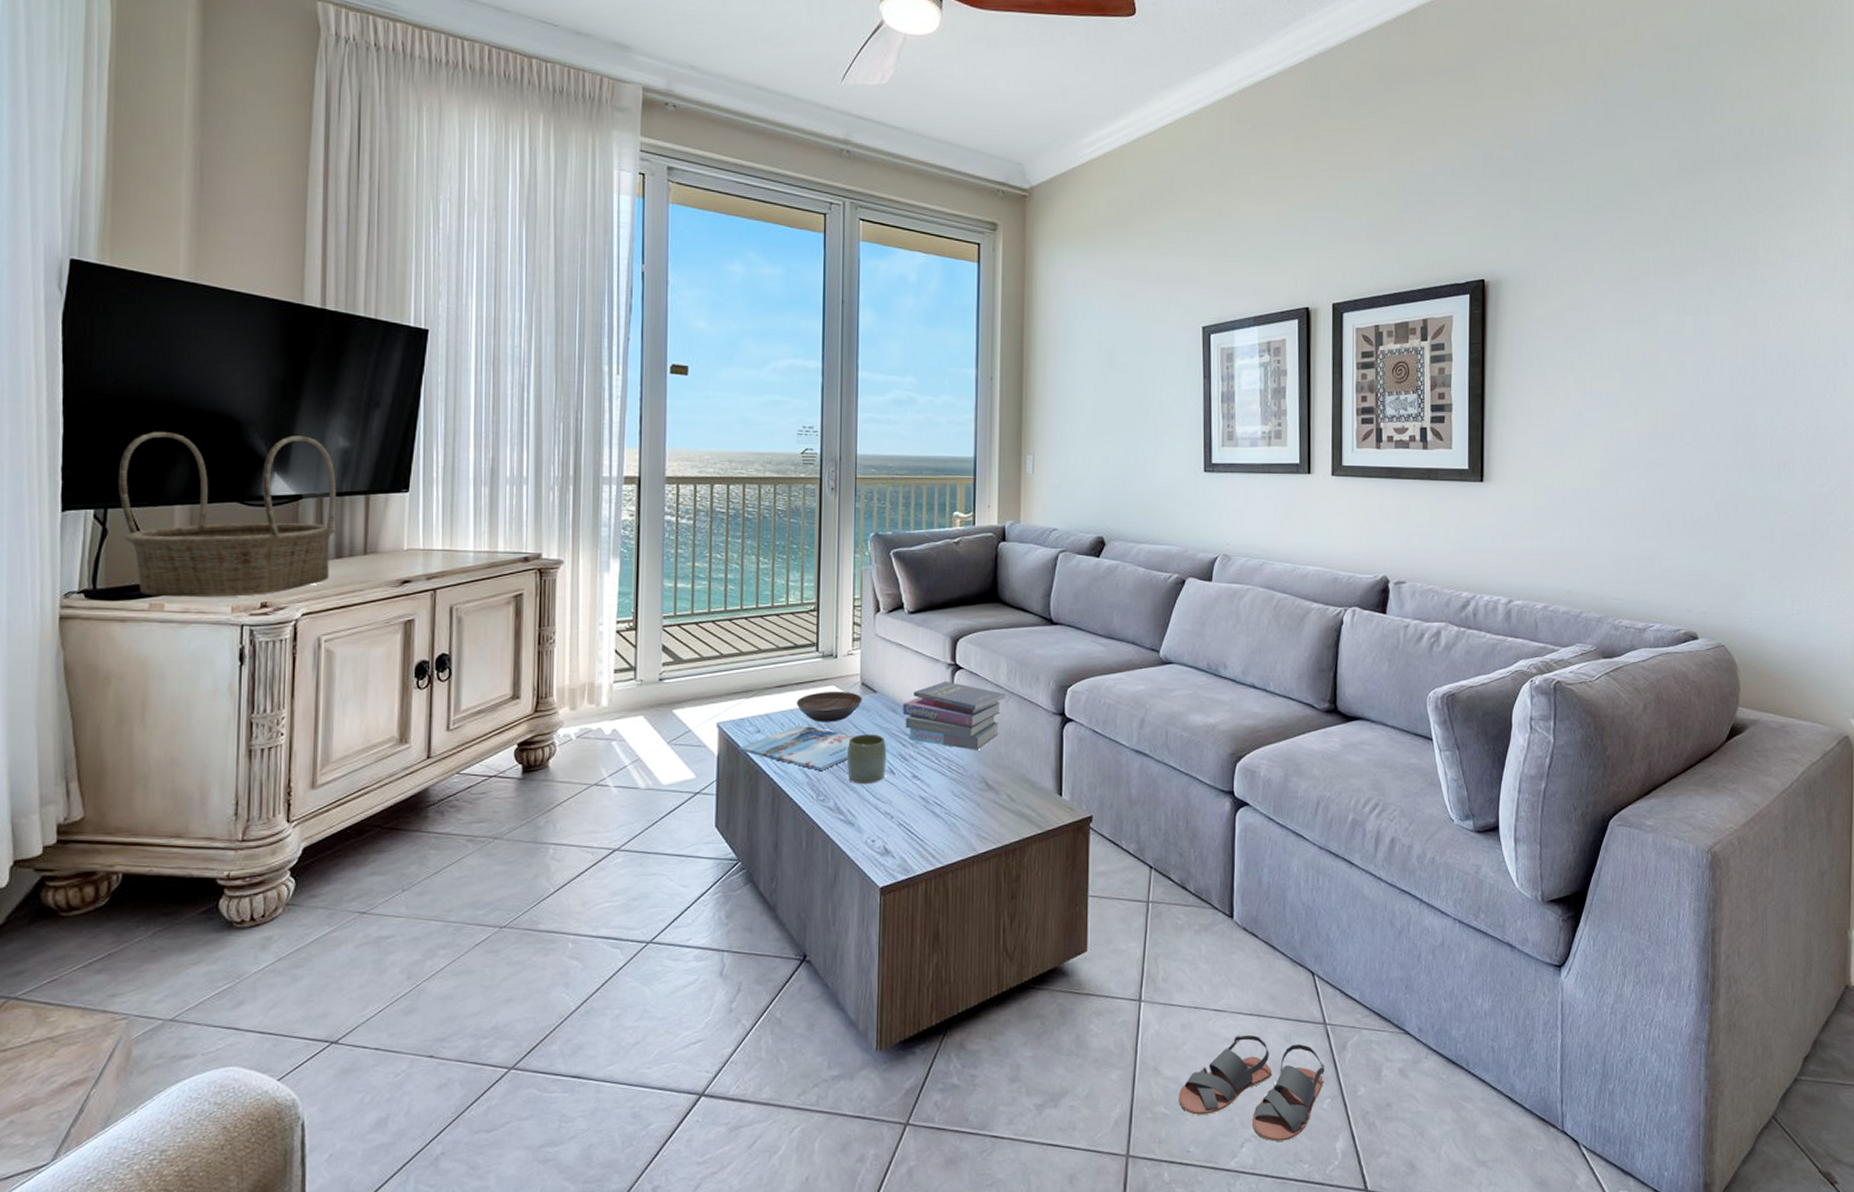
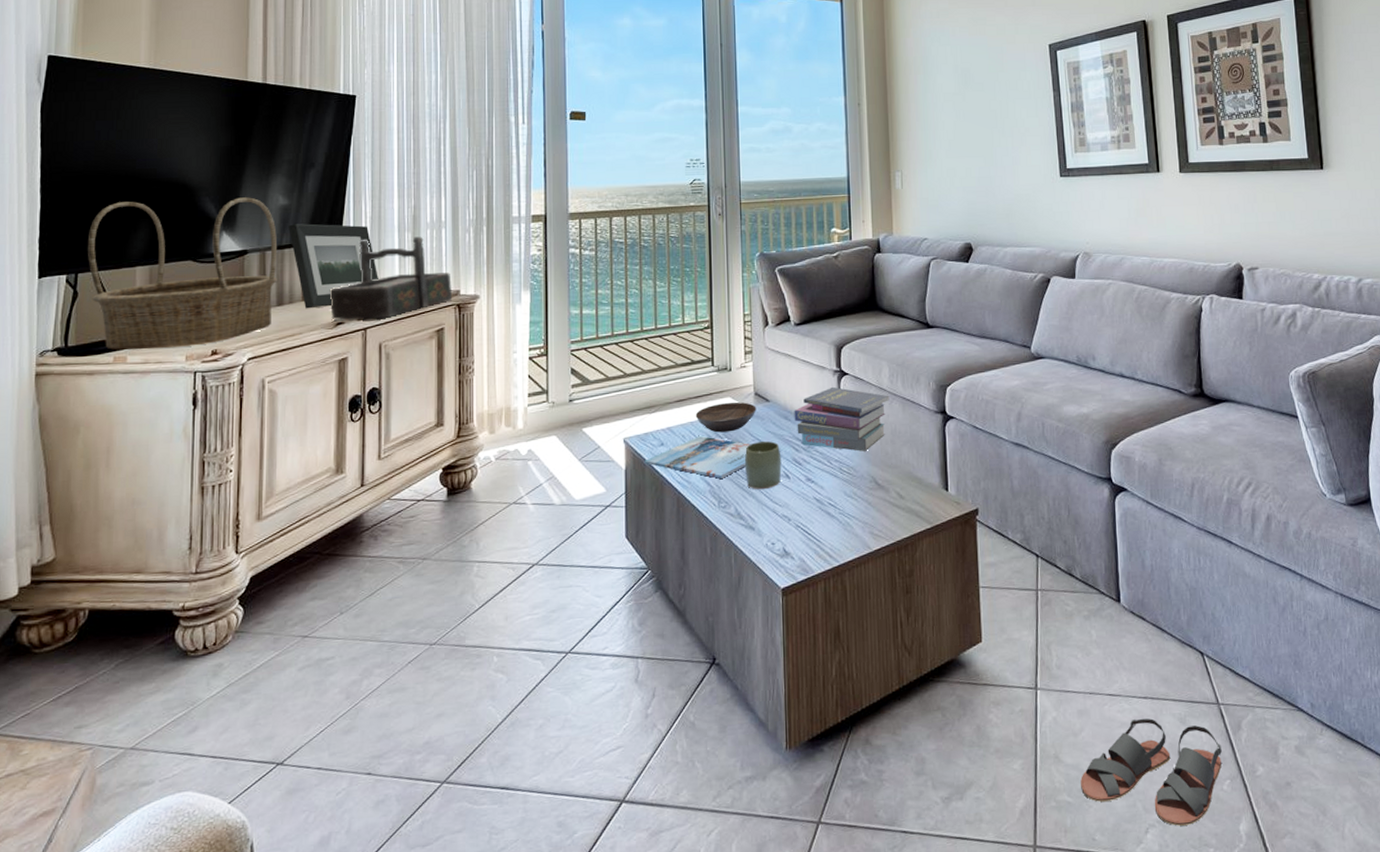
picture frame: none [349,469,451,564] -> present [288,223,378,309]
decorative box: none [395,492,534,580] -> present [329,236,453,320]

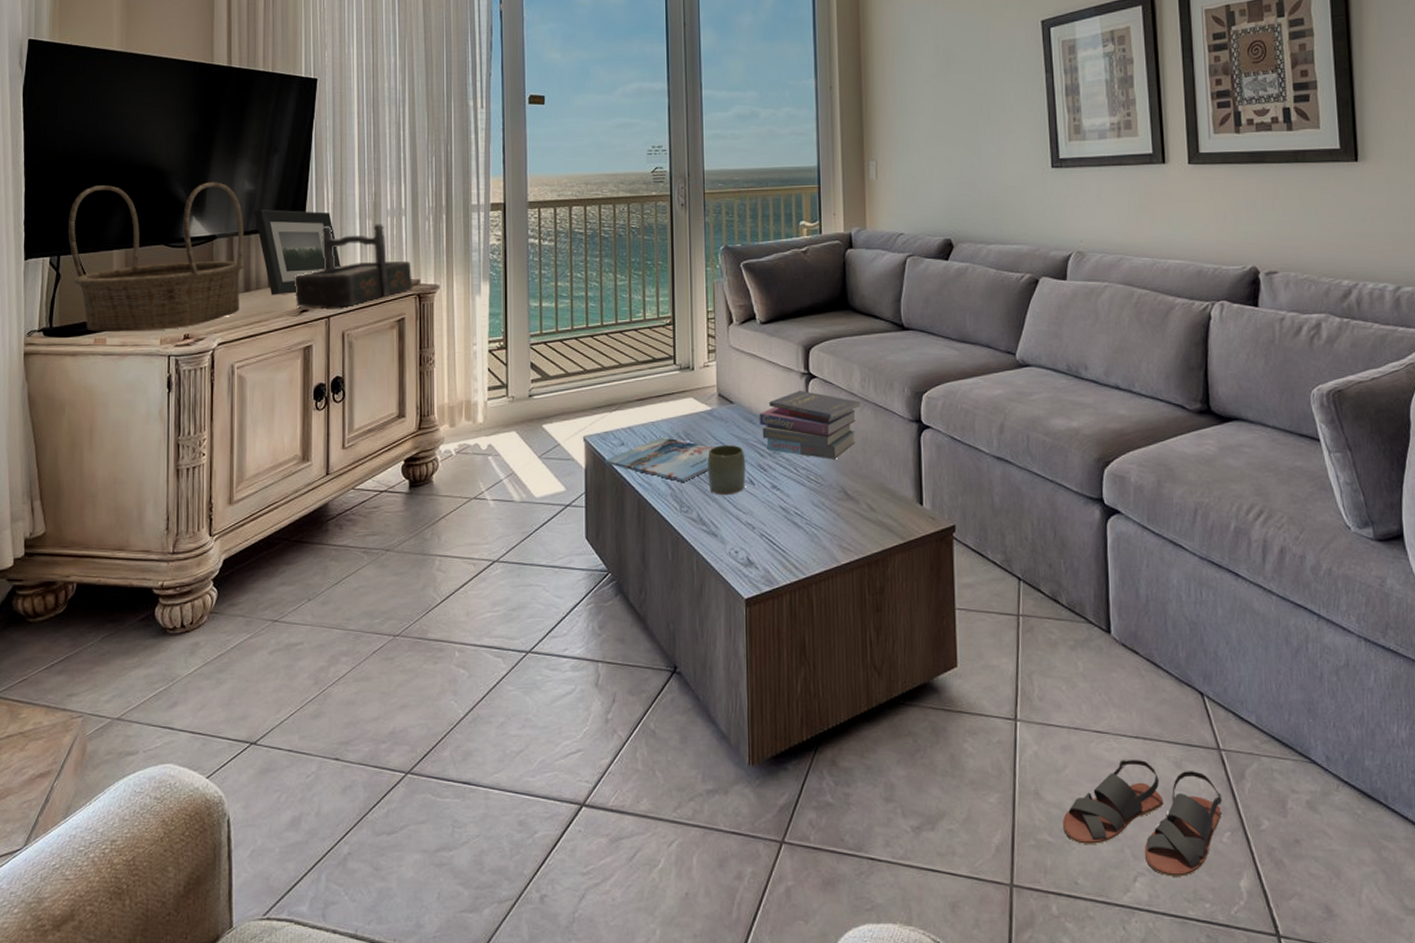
bowl: present [695,401,756,433] -> none [656,402,720,434]

